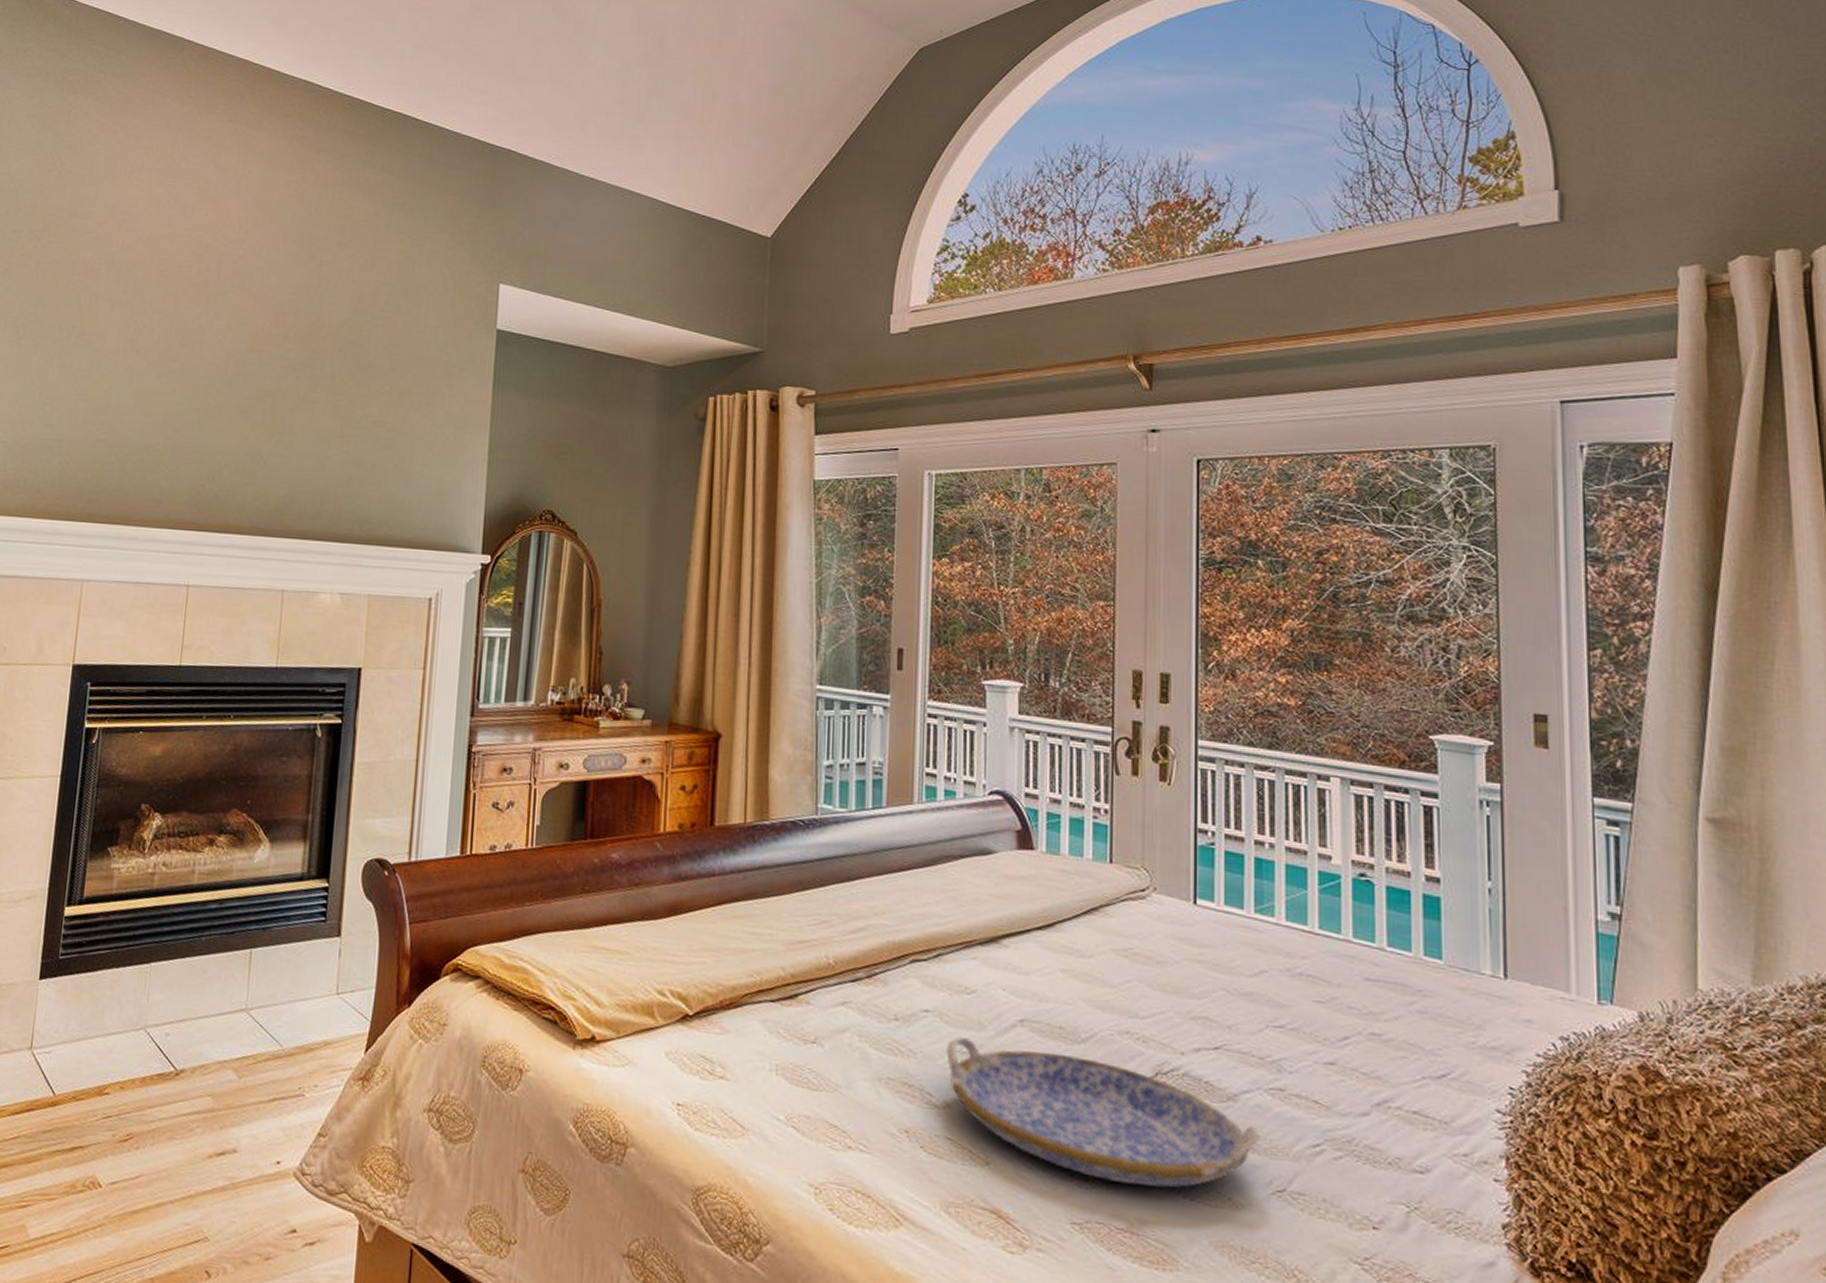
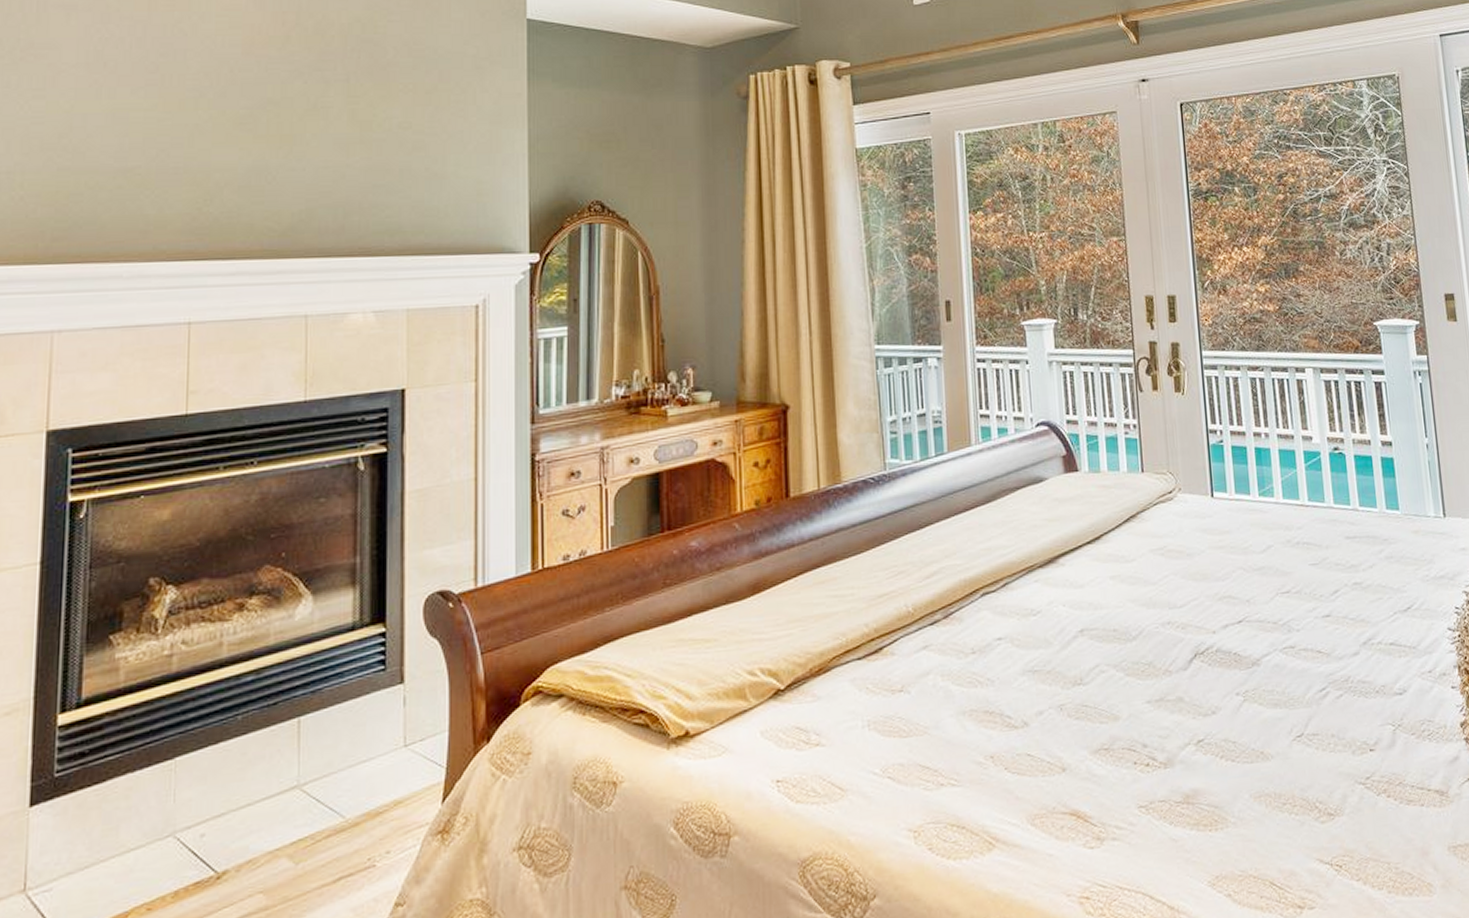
serving tray: present [946,1036,1260,1189] -> none [1020,654,1281,762]

